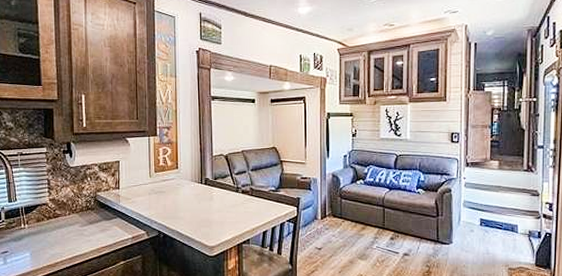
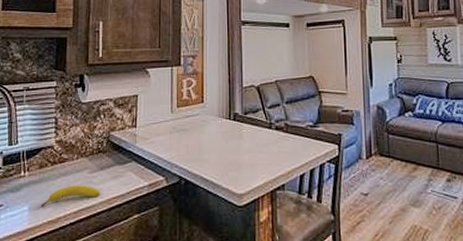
fruit: none [40,236,91,254] -> present [40,185,101,208]

